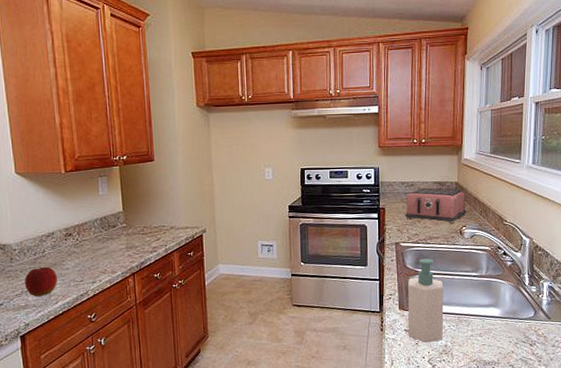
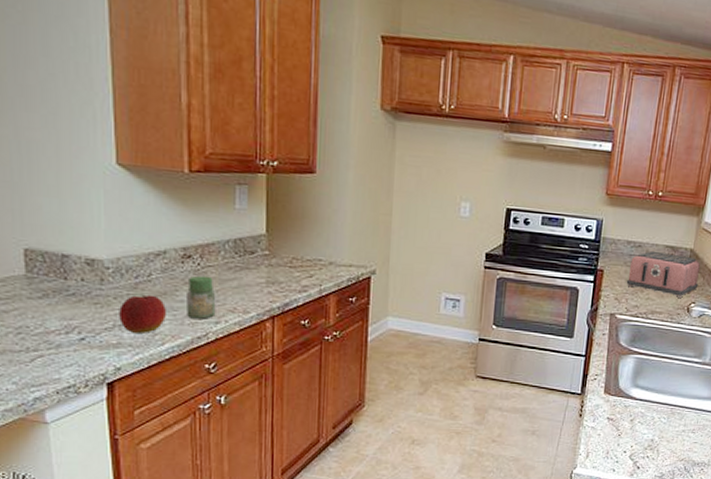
jar: none [70,248,92,281] -> present [187,275,216,319]
soap bottle: present [407,258,444,343] -> none [610,335,660,435]

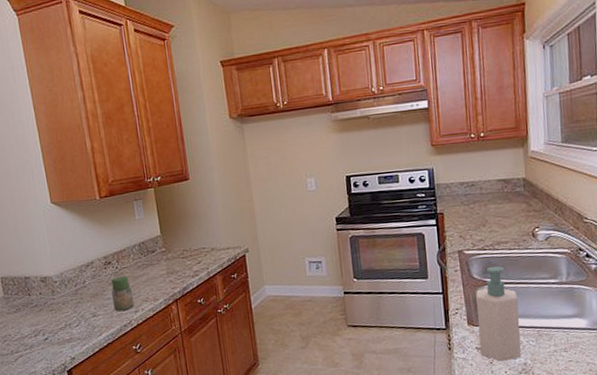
apple: present [119,294,166,333] -> none [67,297,100,329]
soap bottle: none [610,335,660,435] -> present [476,266,521,361]
toaster: present [626,250,700,299] -> none [467,186,539,226]

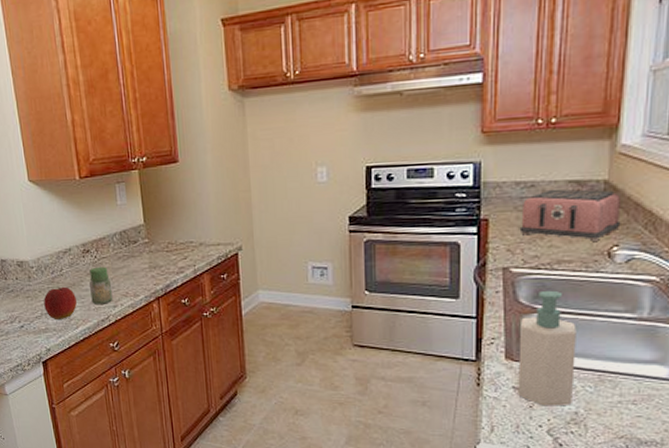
apple: none [67,297,100,329] -> present [43,286,77,319]
toaster: none [467,186,539,226] -> present [519,189,621,243]

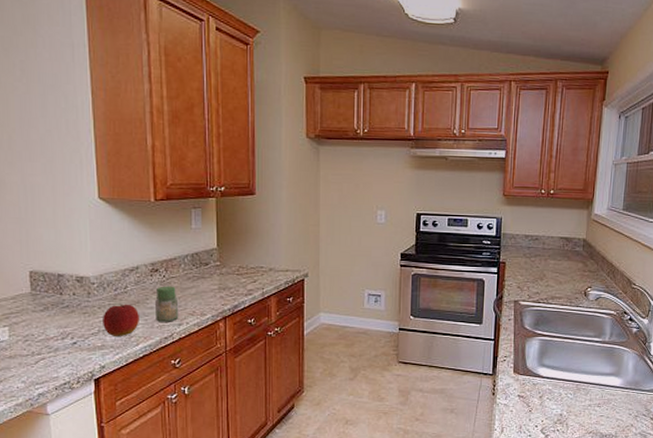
soap bottle: present [518,290,577,406] -> none [521,319,563,410]
toaster: present [519,189,621,243] -> none [526,242,593,284]

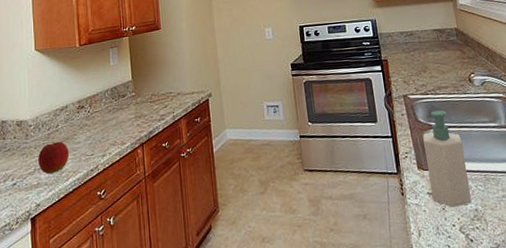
jar: present [155,286,179,322] -> none [82,119,103,155]
soap bottle: none [521,319,563,410] -> present [423,110,472,207]

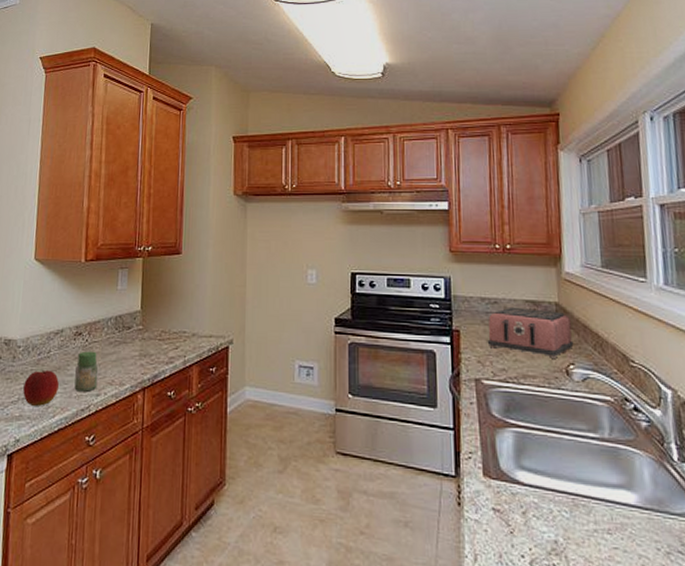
jar: none [82,119,103,155] -> present [74,351,99,392]
toaster: none [408,35,472,72] -> present [487,306,574,360]
soap bottle: present [423,110,472,207] -> none [495,404,551,533]

